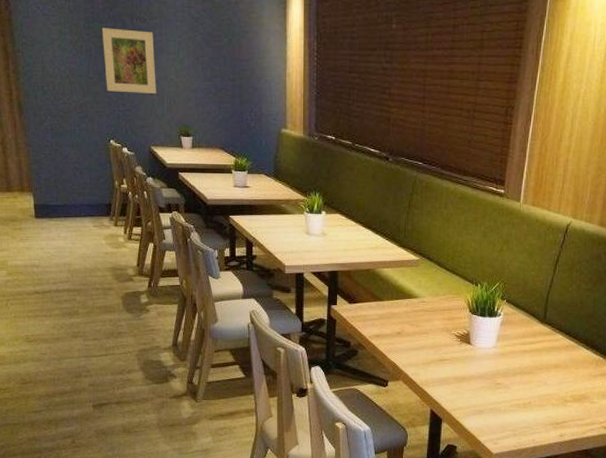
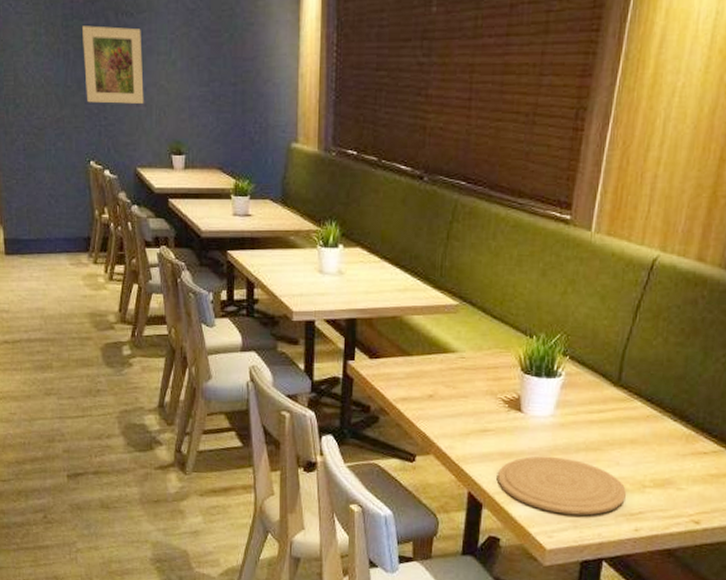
plate: none [454,379,553,425] -> present [498,456,627,516]

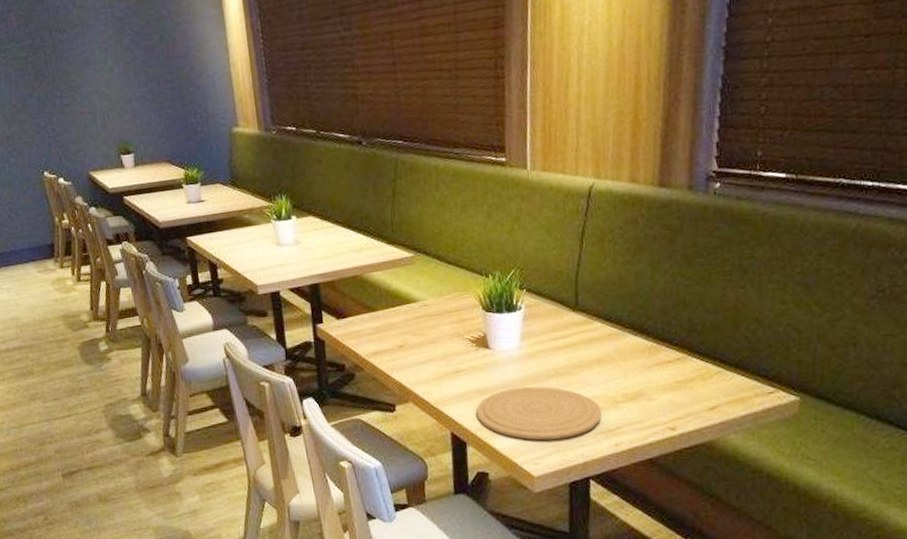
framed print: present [82,25,144,104] -> none [20,42,88,118]

